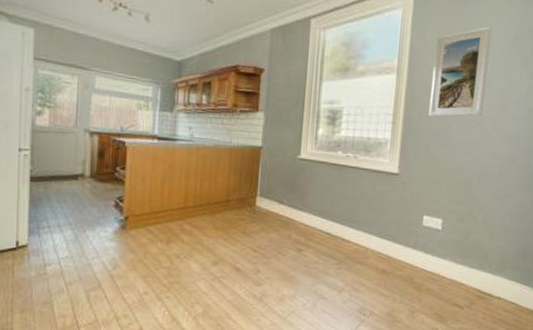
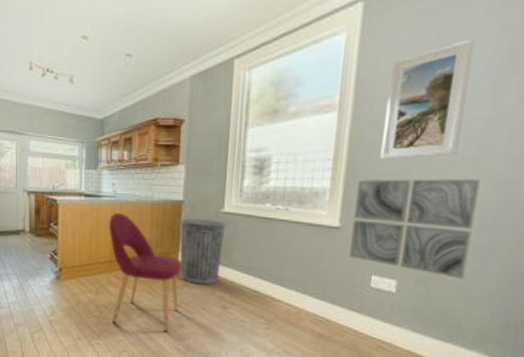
dining chair: none [183,156,259,280] -> present [108,212,182,333]
trash can: none [257,164,302,229] -> present [180,218,226,285]
wall art: none [406,132,499,216] -> present [349,178,481,279]

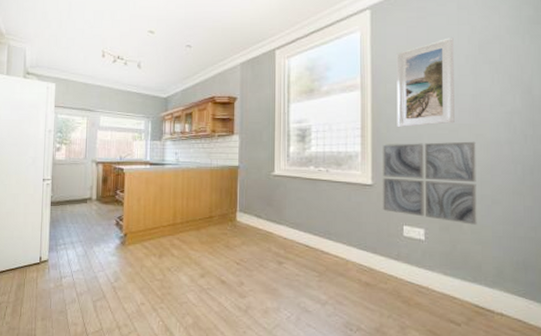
dining chair: present [108,212,182,333] -> none [171,178,240,292]
trash can: present [180,218,226,285] -> none [237,182,277,242]

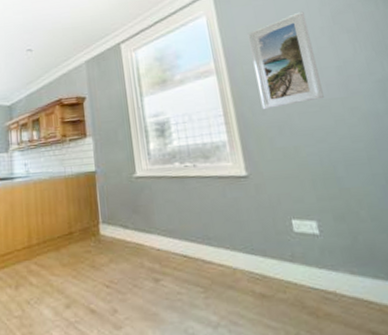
wall art: present [383,141,477,225] -> none [251,115,375,210]

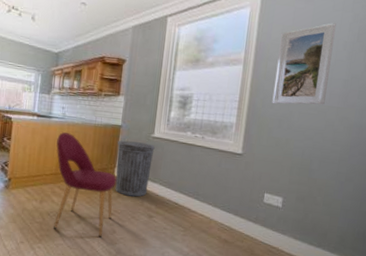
dining chair: none [23,191,108,324] -> present [53,131,117,238]
trash can: none [96,186,145,258] -> present [115,140,155,197]

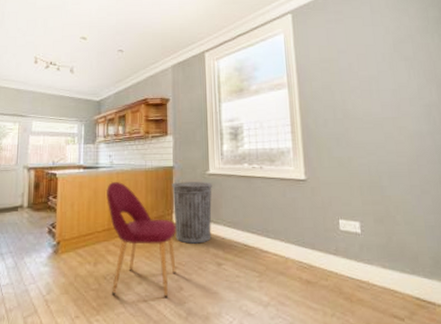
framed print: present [272,23,336,105] -> none [319,38,378,123]

